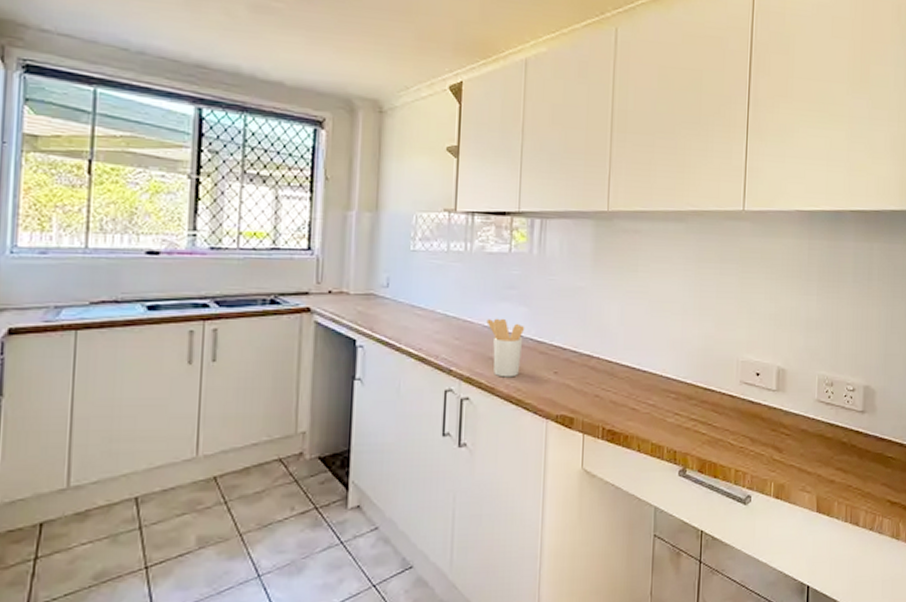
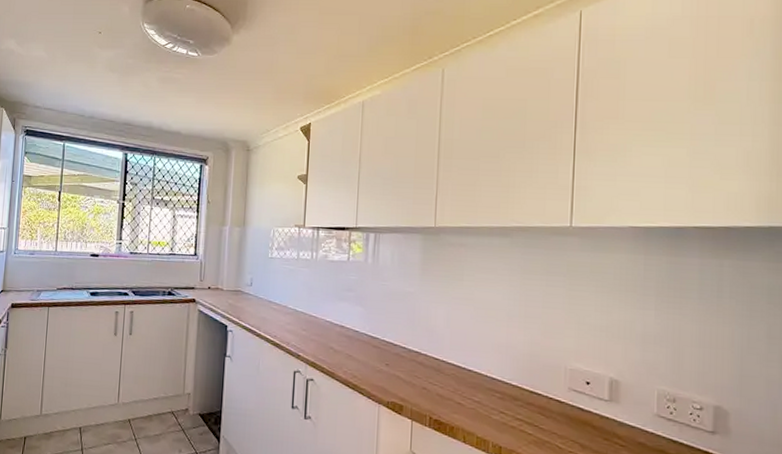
utensil holder: present [486,318,525,378] -> none [328,315,361,366]

